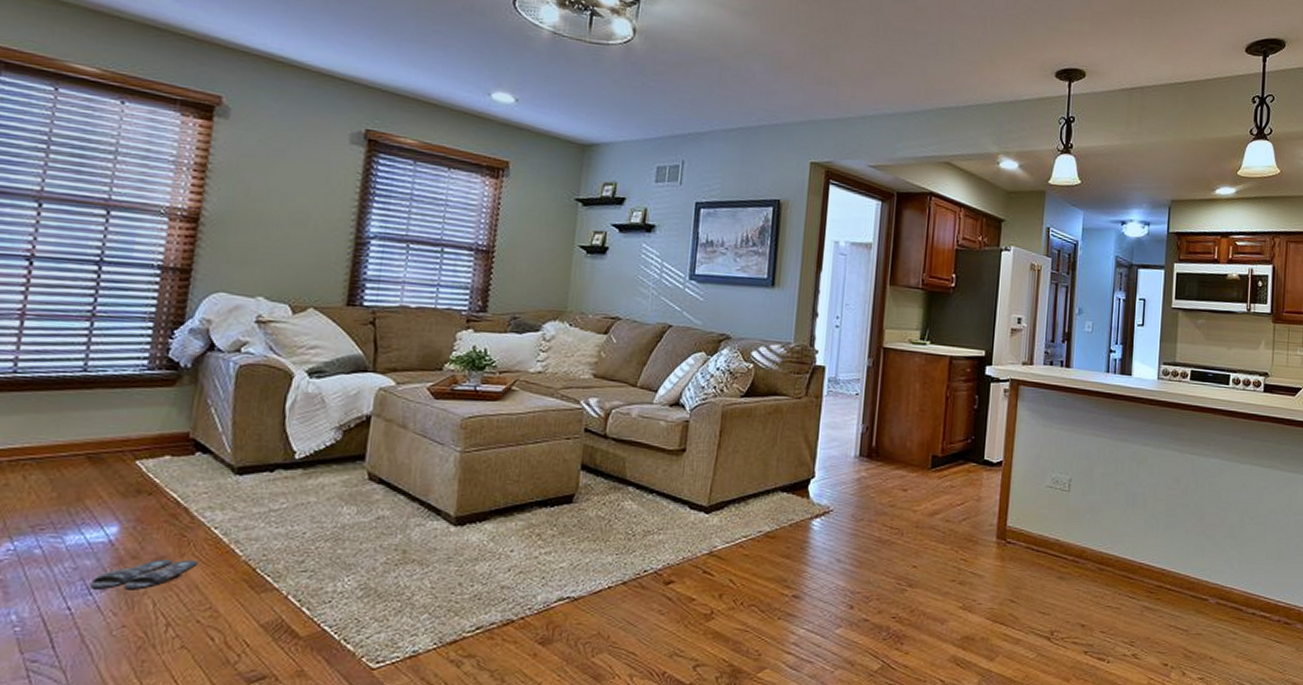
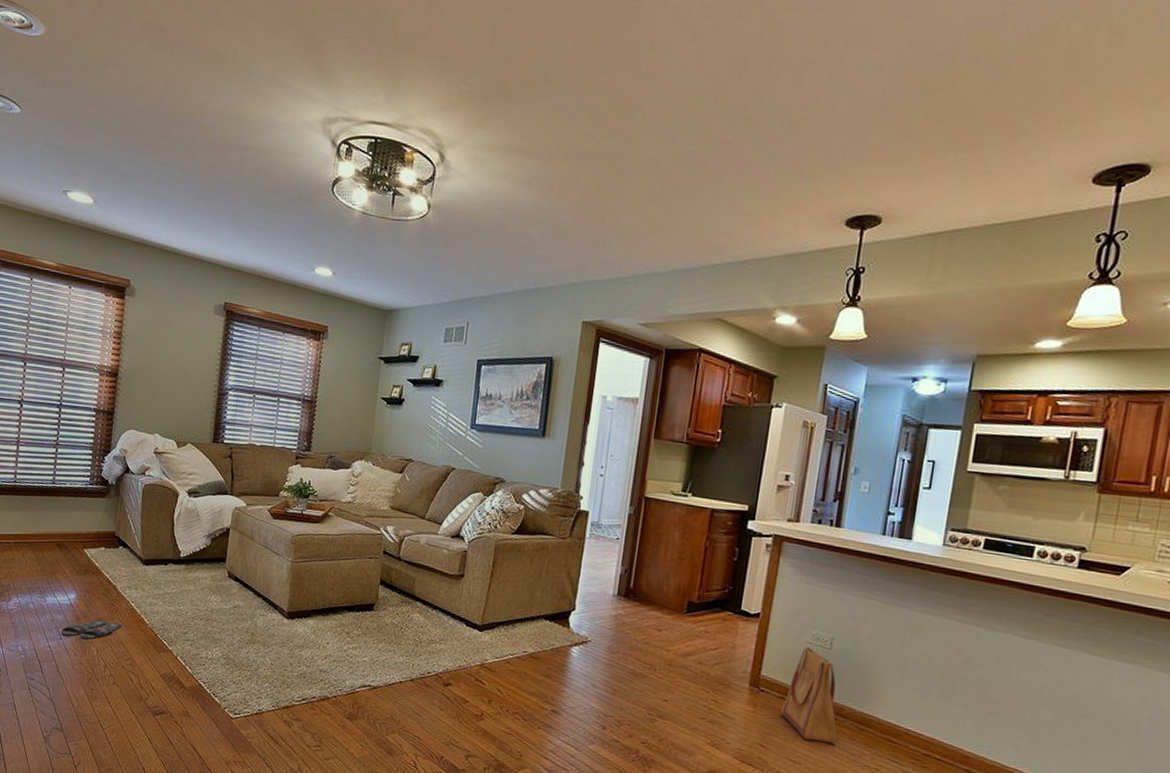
shopping bag: none [1027,491,1081,589] -> present [780,646,838,745]

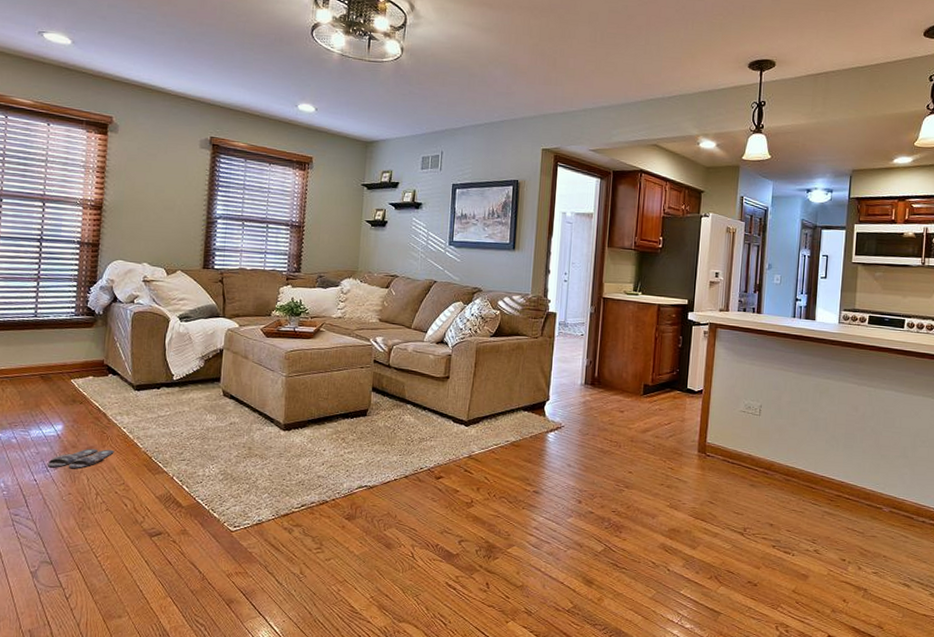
shopping bag: present [780,646,838,745] -> none [724,414,770,495]

